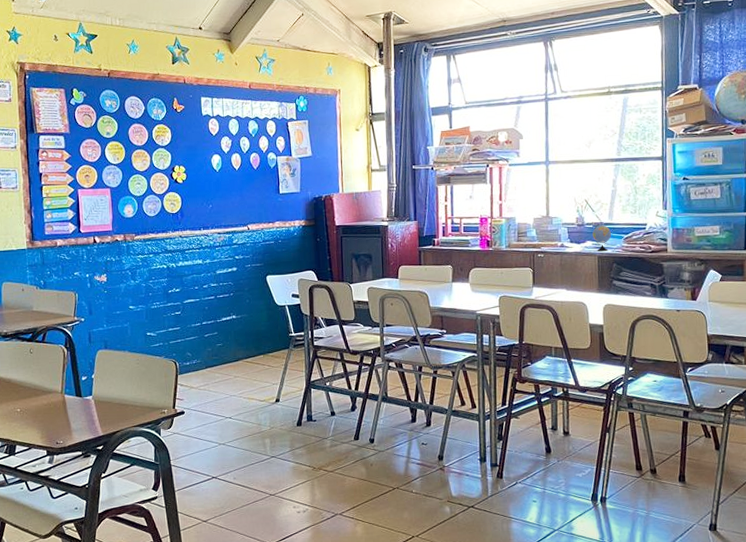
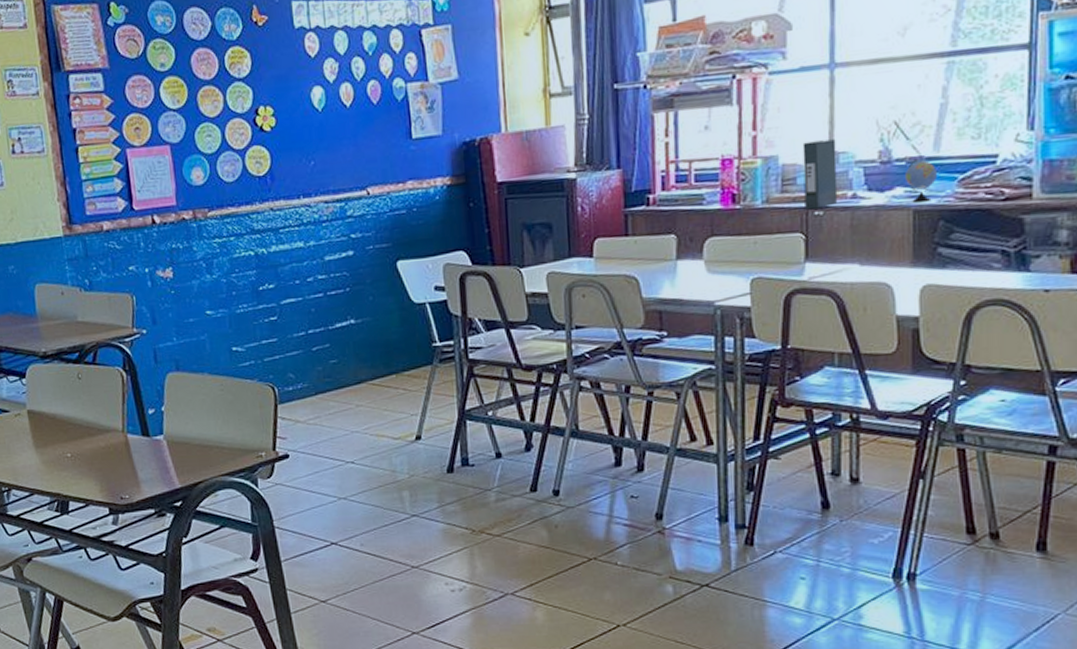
binder: none [530,209,552,253] -> present [802,139,838,210]

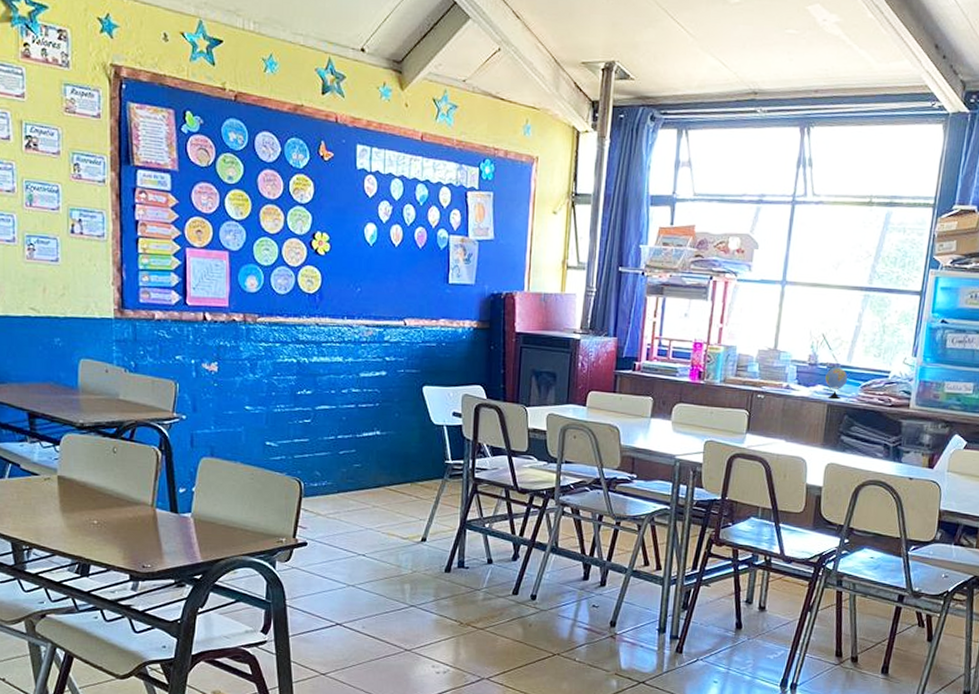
binder: present [802,139,838,210] -> none [751,339,780,393]

